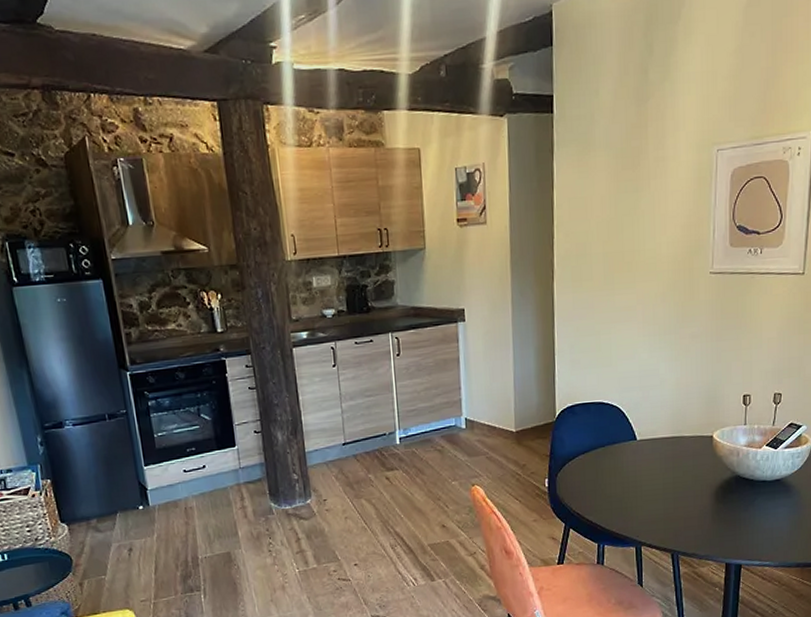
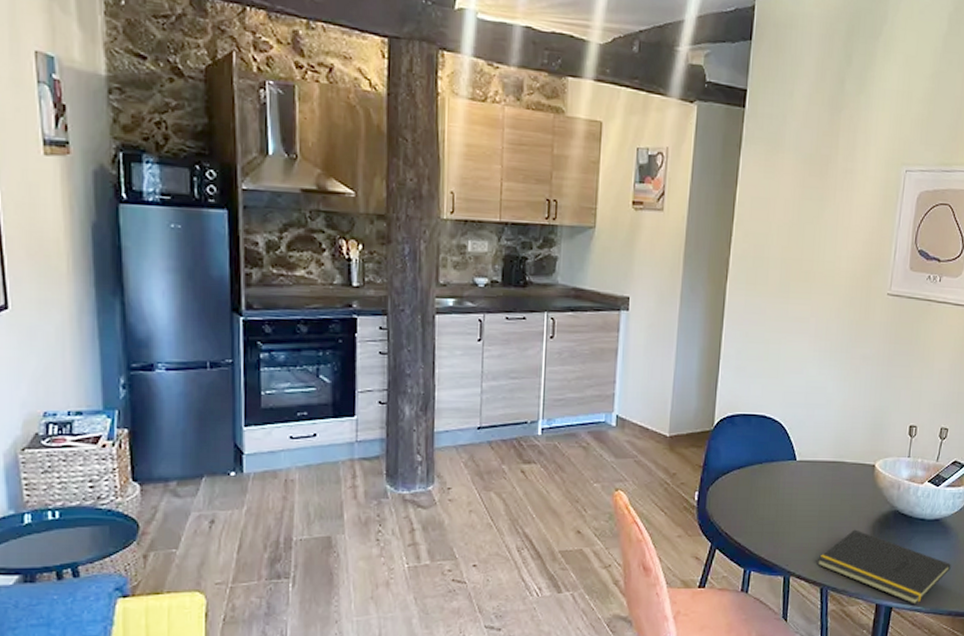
notepad: none [666,497,795,560] -> present [817,529,951,604]

